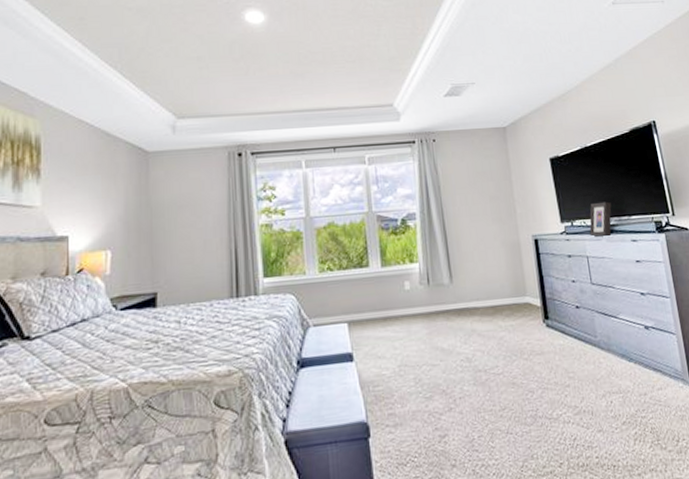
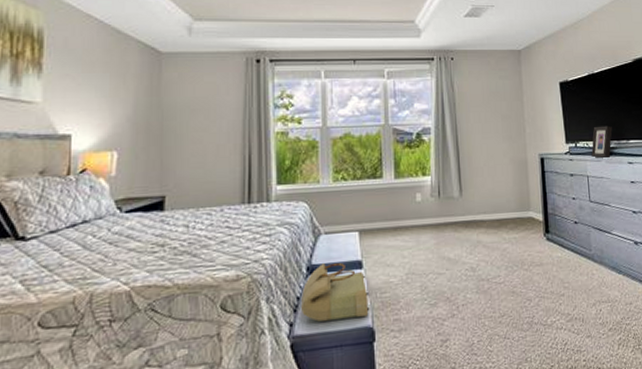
handbag: none [292,356,364,417] -> present [300,263,370,322]

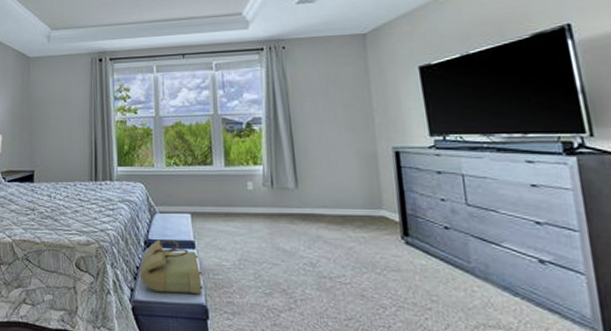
picture frame: present [591,125,613,159] -> none [467,116,500,155]

